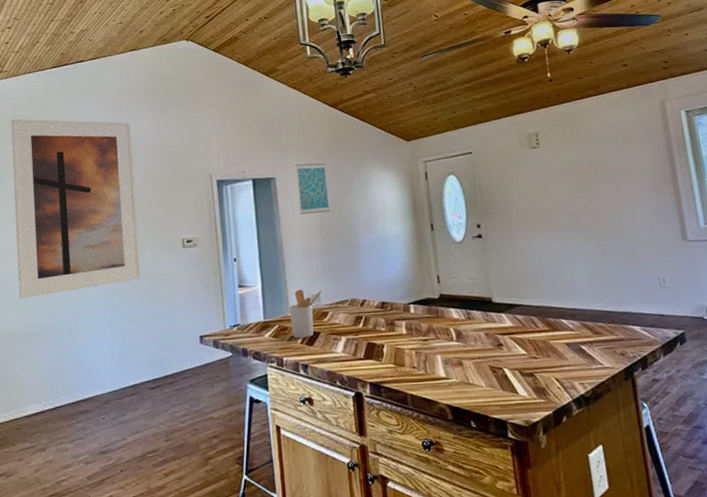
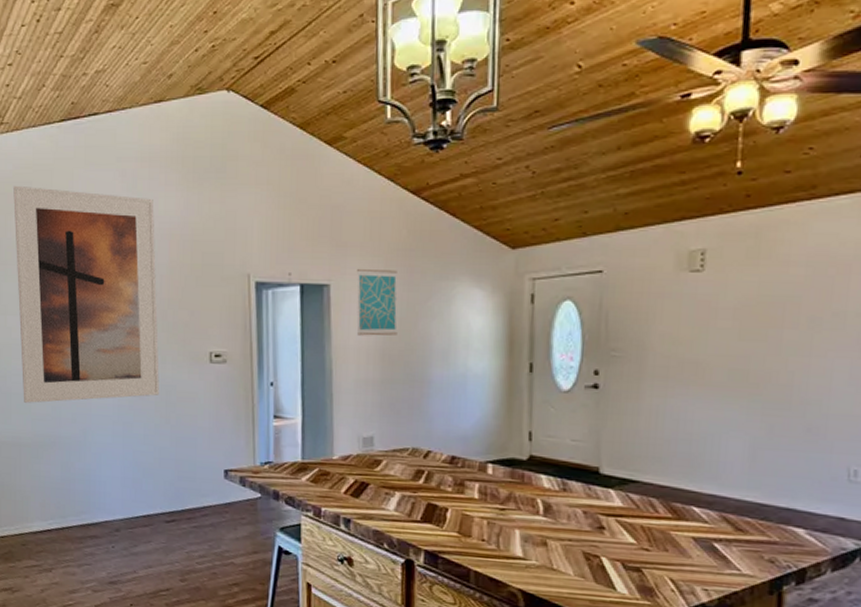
utensil holder: present [289,289,321,339] -> none [333,429,376,488]

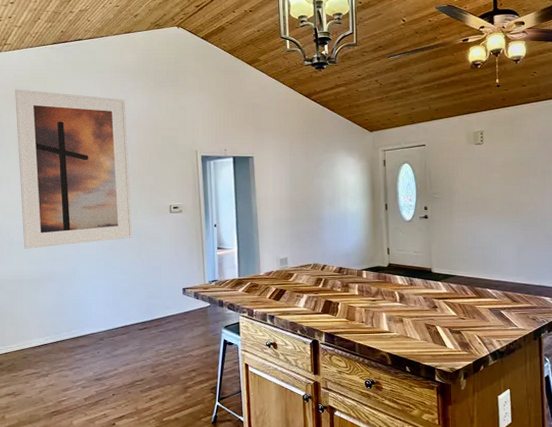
wall art: present [356,268,398,336] -> none [271,145,300,190]

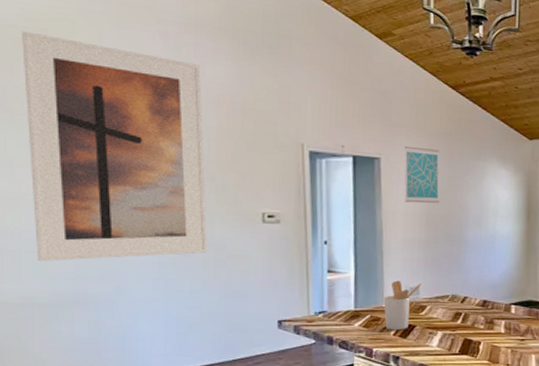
utensil holder: none [260,253,289,294] -> present [383,280,421,330]
wall art: none [271,145,300,190] -> present [404,145,440,203]

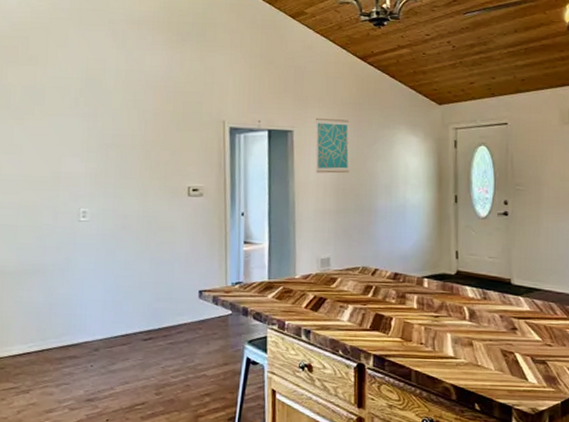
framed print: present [22,30,208,261] -> none [9,39,142,234]
utensil holder: present [383,280,421,330] -> none [295,252,332,303]

